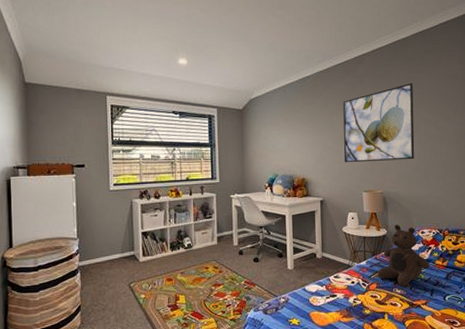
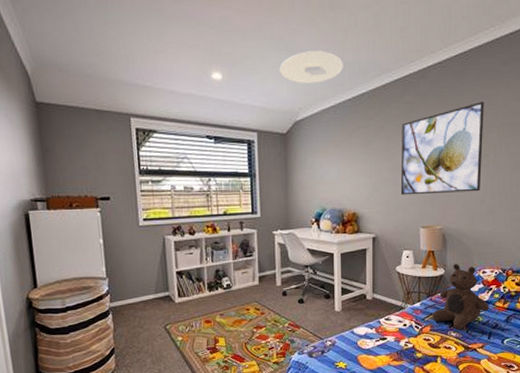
ceiling light: none [236,41,291,68] -> present [279,51,343,84]

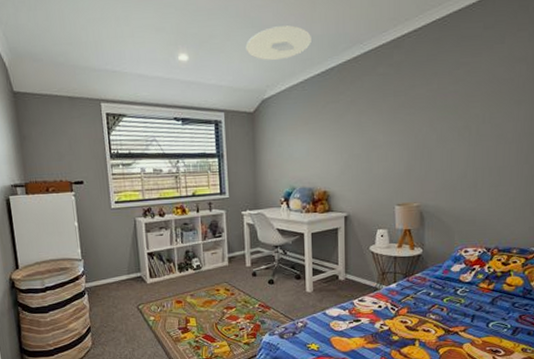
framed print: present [400,101,484,195] -> none [373,69,465,172]
teddy bear: present [432,264,490,330] -> none [409,242,473,312]

